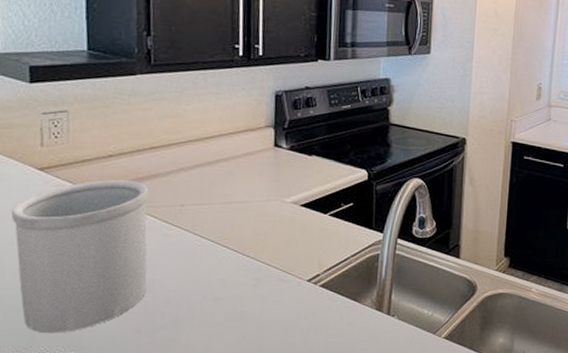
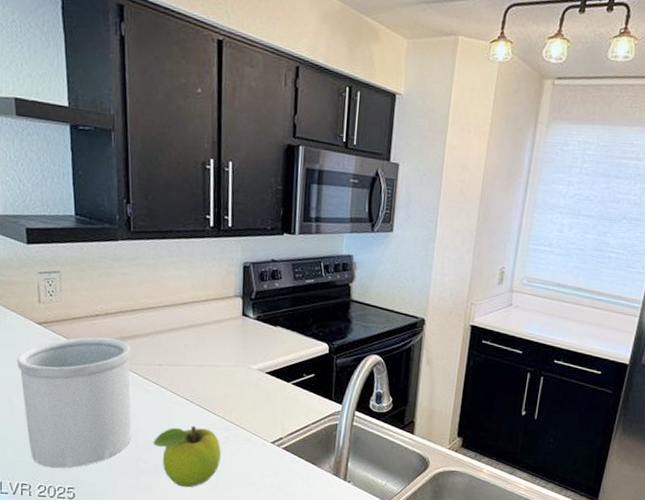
fruit: none [172,269,251,341] -> present [153,425,221,488]

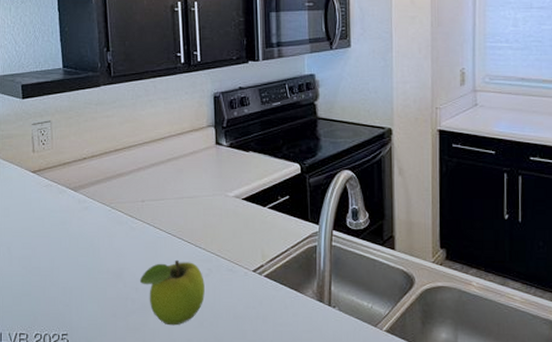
utensil holder: present [16,337,132,469] -> none [14,180,119,315]

